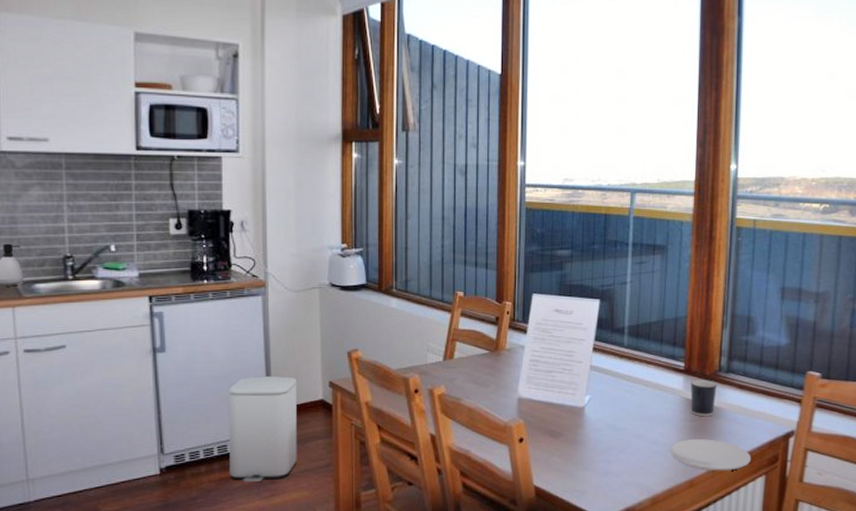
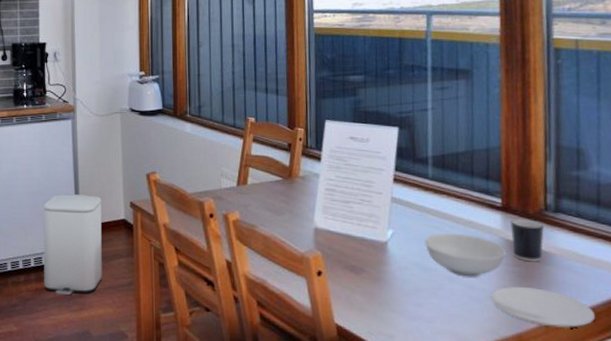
bowl: none [617,395,685,434] -> present [425,233,506,277]

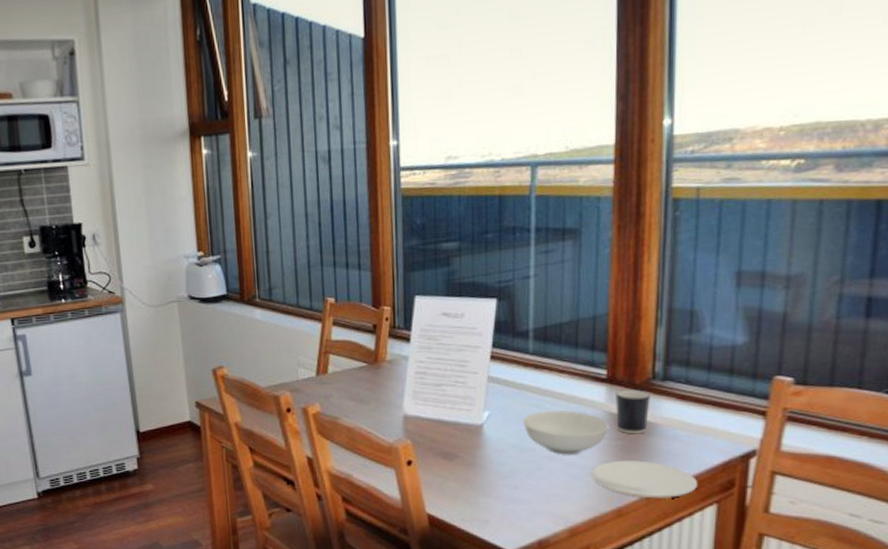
pedal bin: present [44,194,102,295] -> none [95,397,169,507]

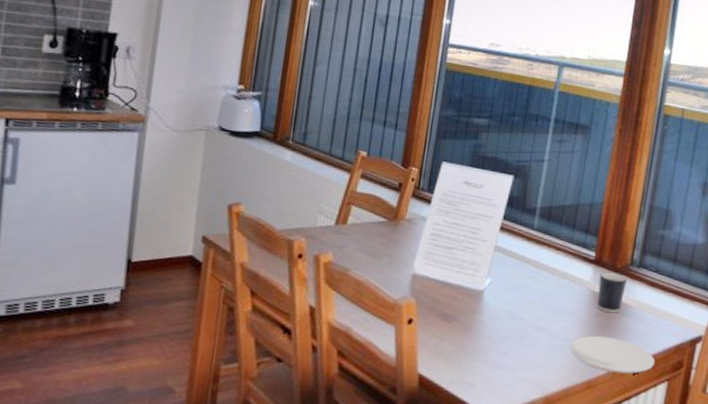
bowl: present [523,410,609,455] -> none [519,283,591,327]

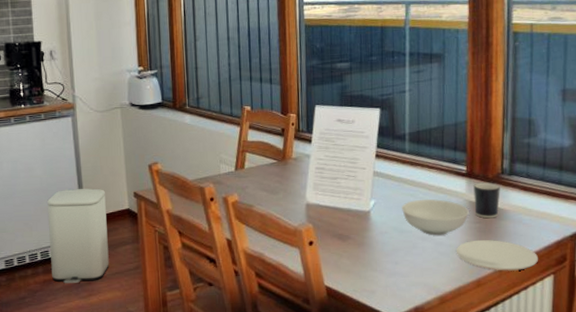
pedal bin: none [69,222,165,344] -> present [47,188,109,284]
bowl: none [519,283,591,327] -> present [402,199,469,236]

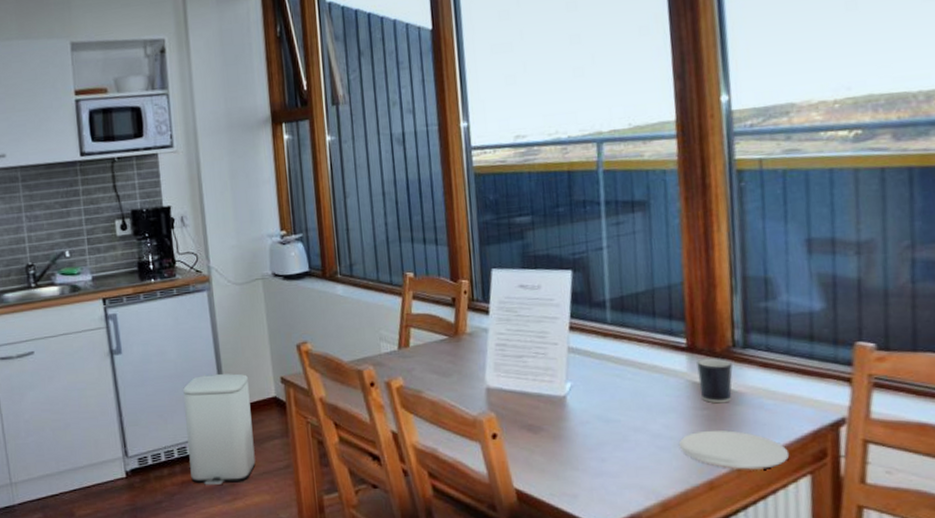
bowl: present [402,199,469,236] -> none [606,380,693,426]

